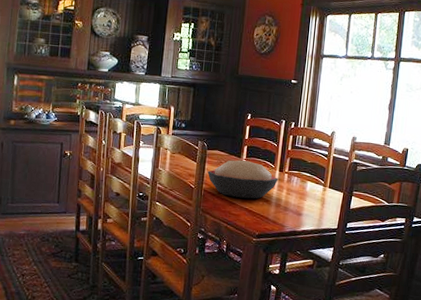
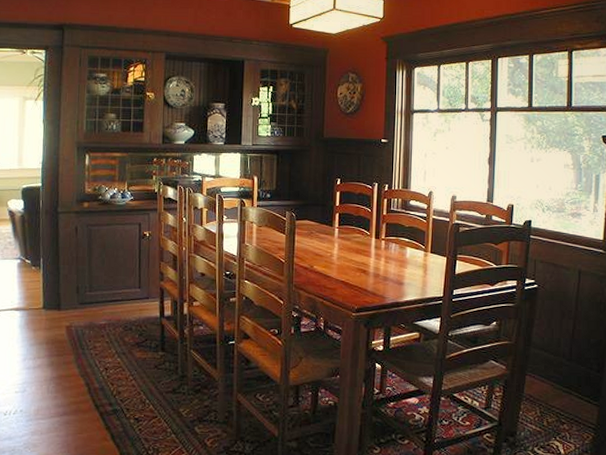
decorative bowl: present [207,160,279,199] -> none [298,228,376,270]

